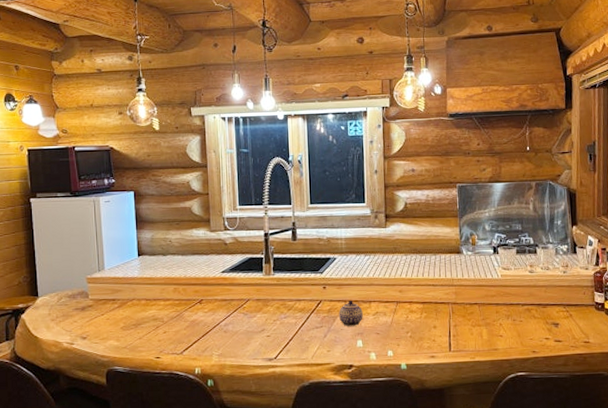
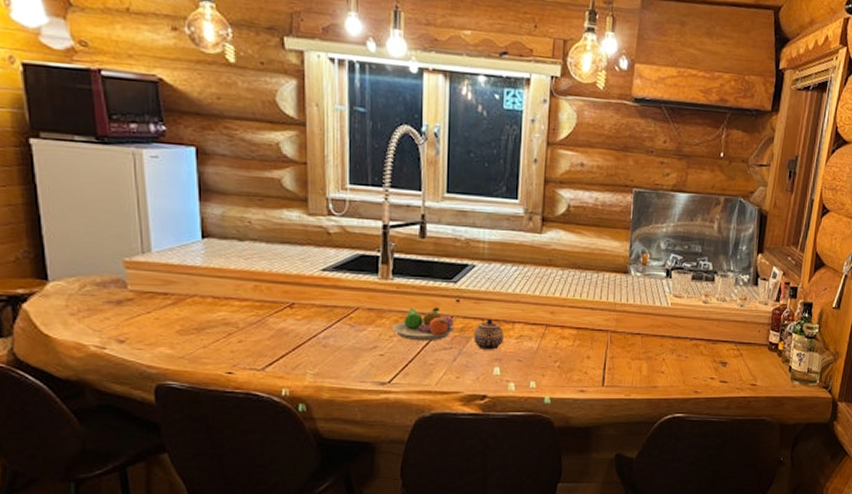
fruit bowl: none [276,293,323,323] -> present [393,306,454,342]

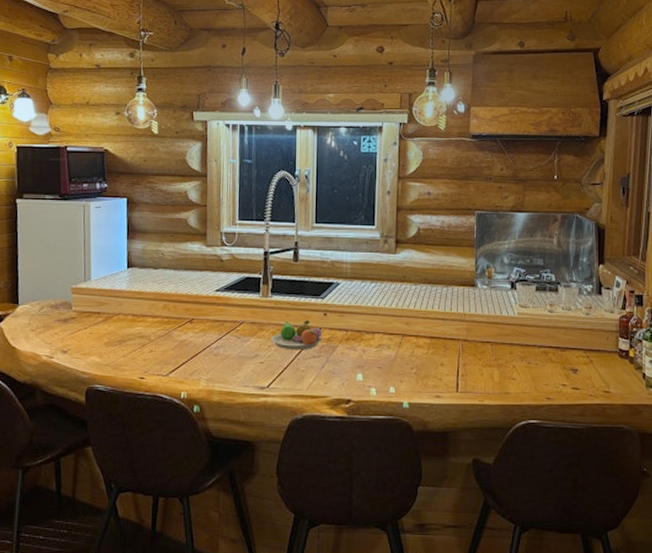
teapot: present [474,319,504,350] -> none [339,330,365,358]

